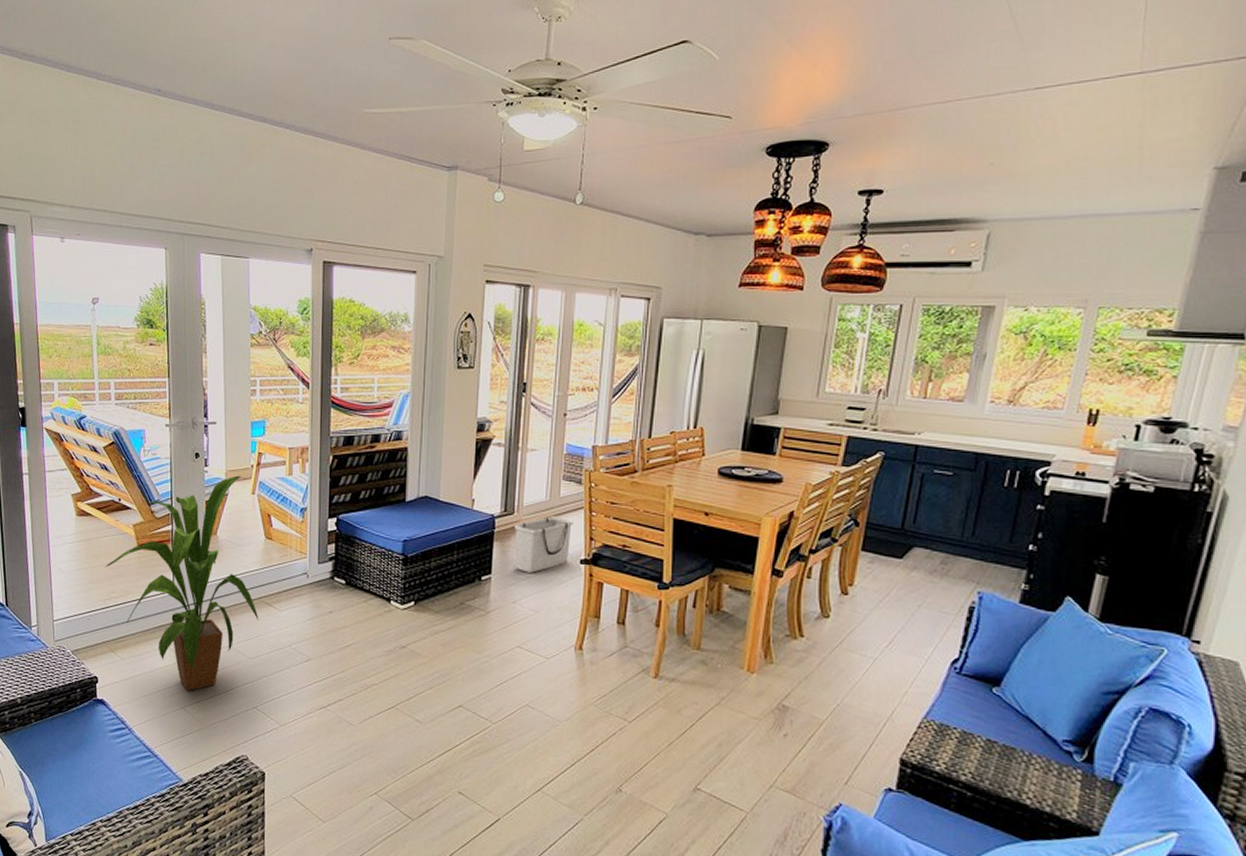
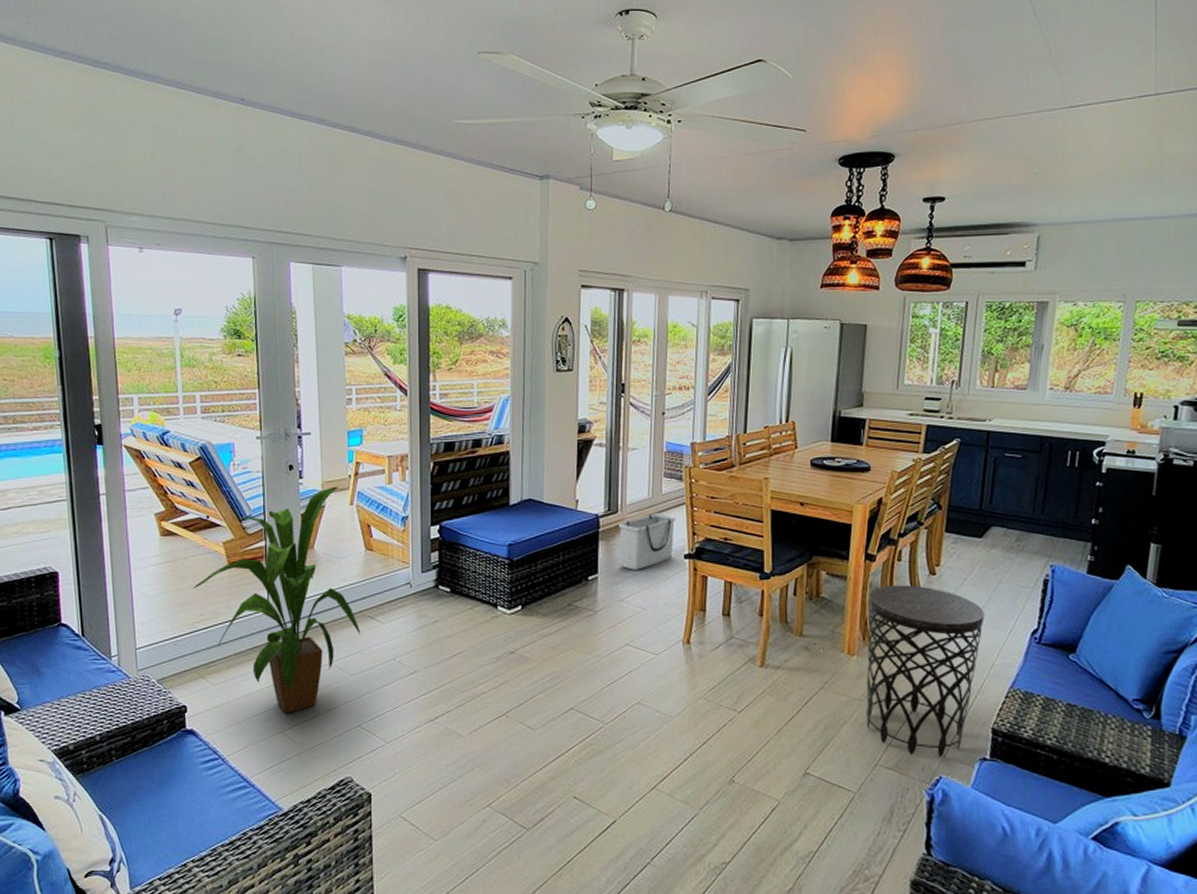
side table: none [763,603,899,784] -> present [865,585,984,757]

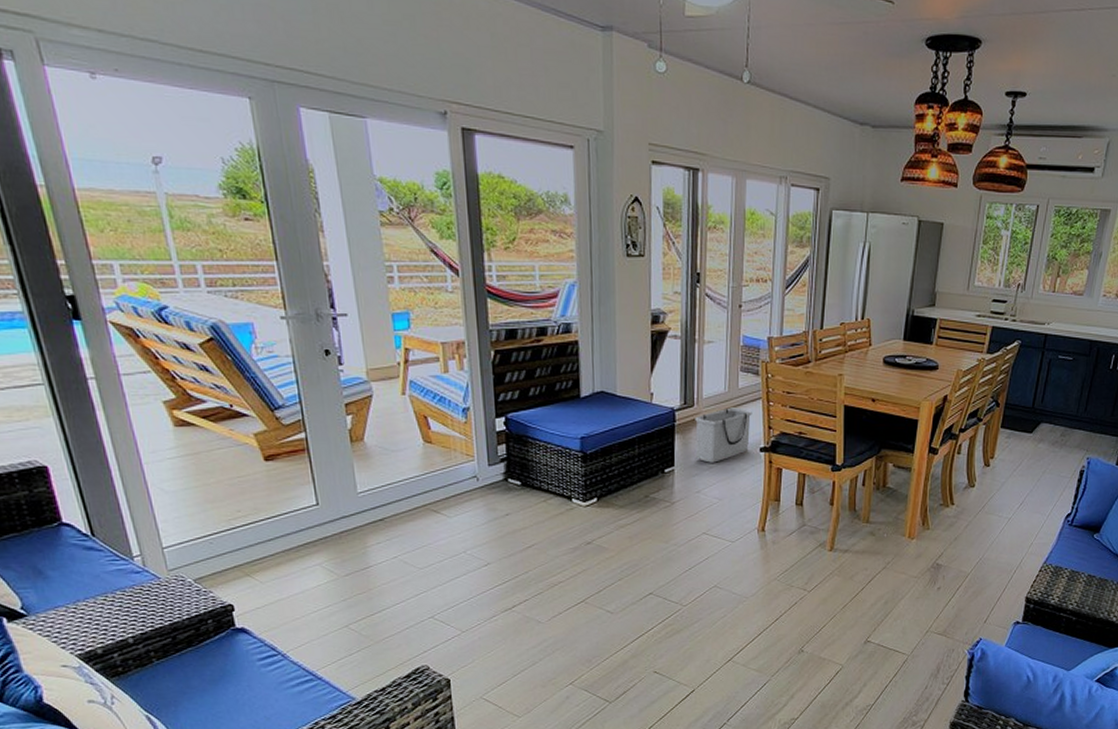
house plant: present [192,486,361,713] -> none [223,374,426,608]
side table: present [865,585,984,757] -> none [921,475,1028,622]

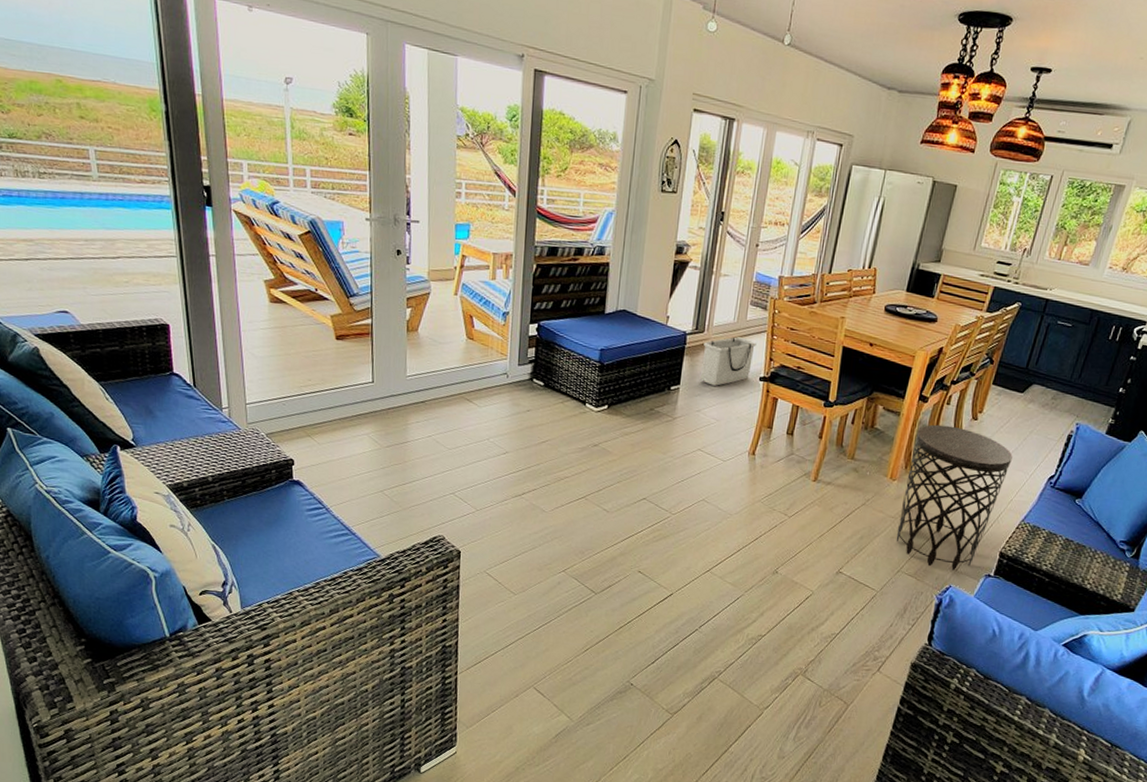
side table: none [921,475,1028,622] -> present [896,424,1013,570]

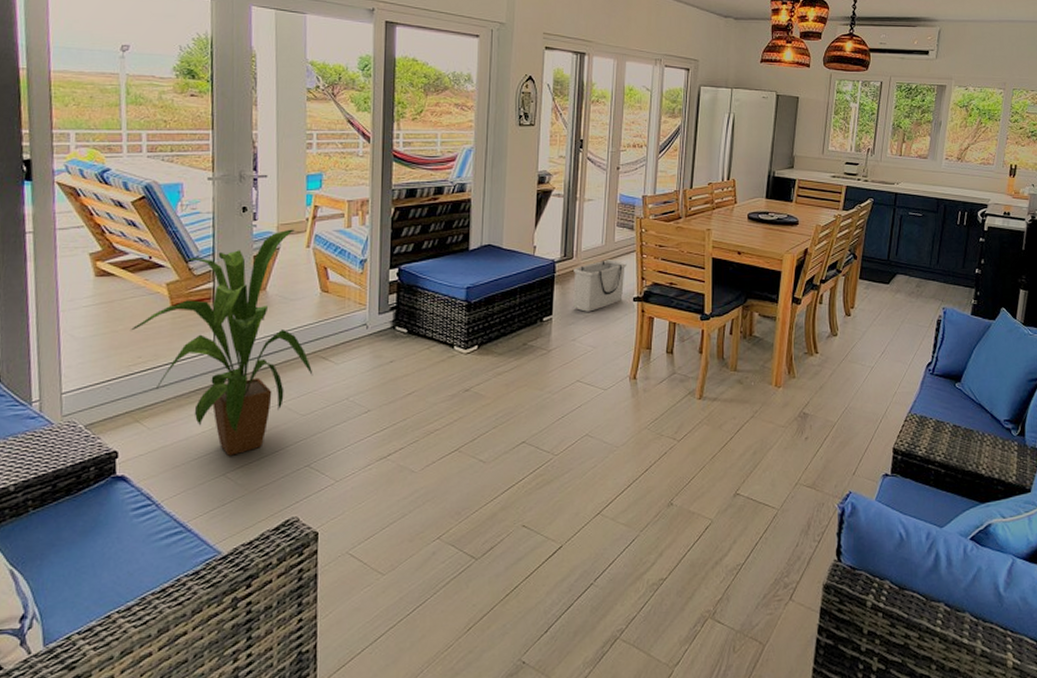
house plant: none [300,275,459,476] -> present [129,229,313,456]
side table: present [896,424,1013,570] -> none [789,325,889,475]

